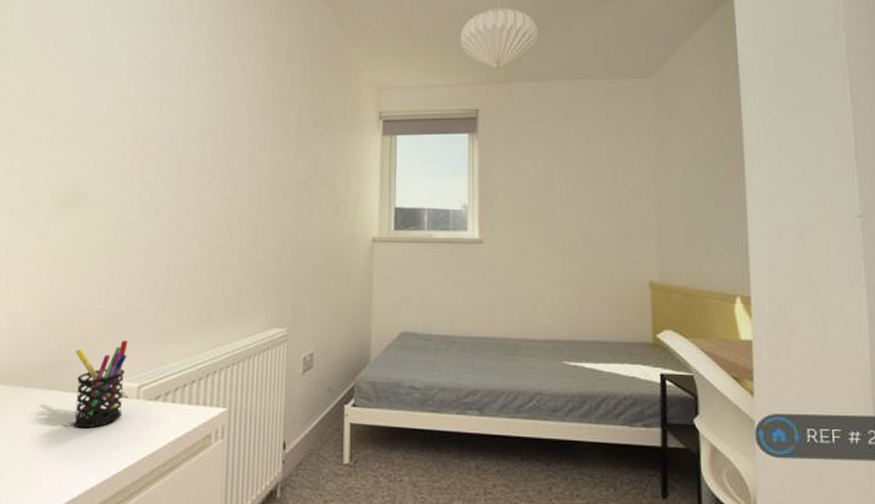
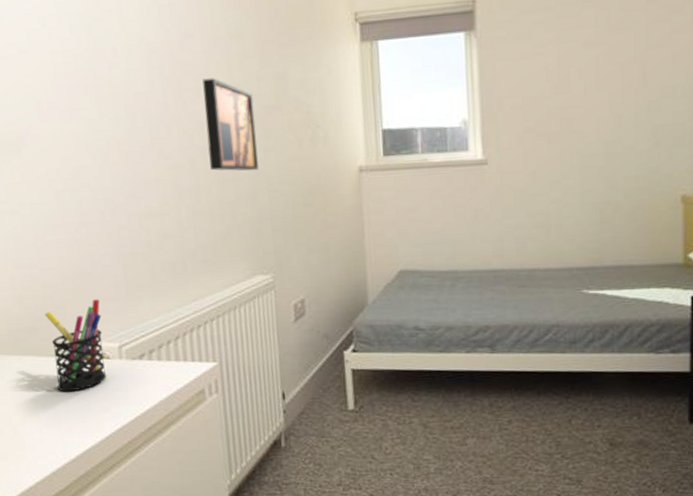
wall art: none [244,155,288,235] -> present [202,78,259,171]

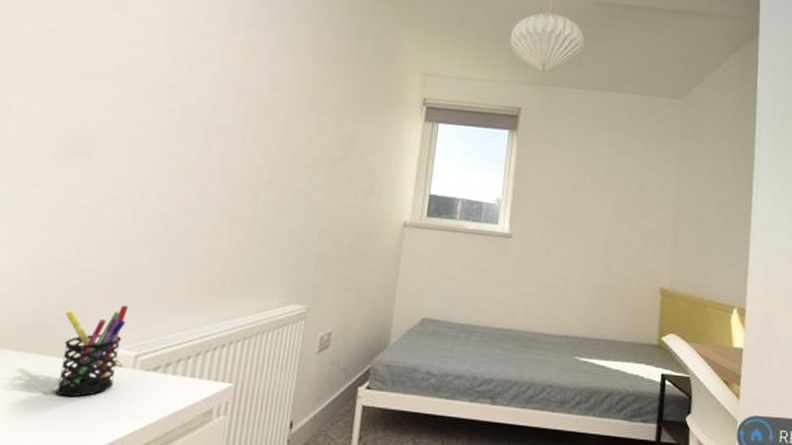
wall art: present [202,78,259,171] -> none [271,125,324,211]

